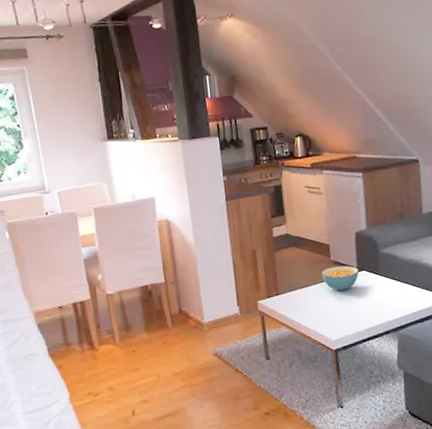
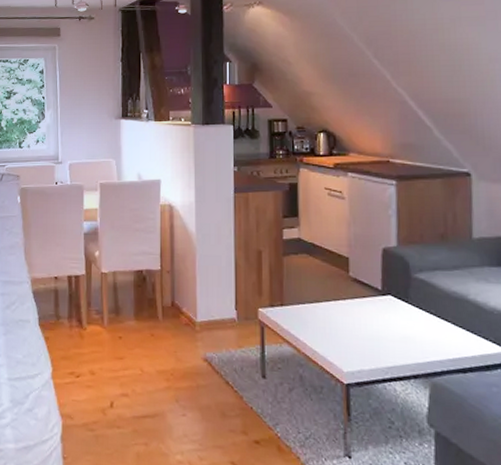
cereal bowl: present [321,265,359,291] -> none [336,284,384,315]

